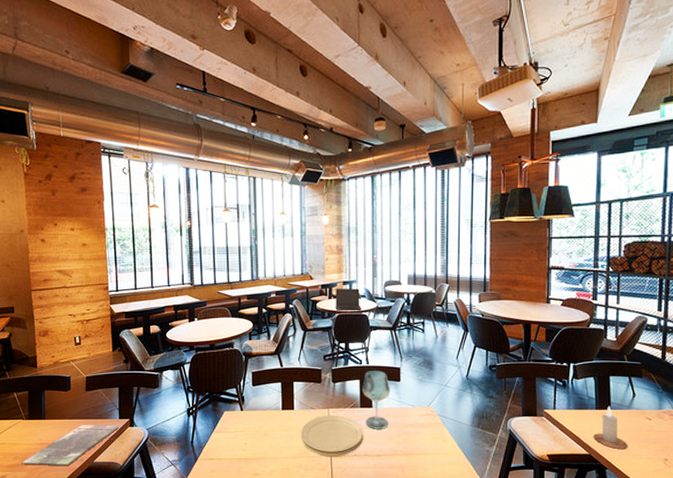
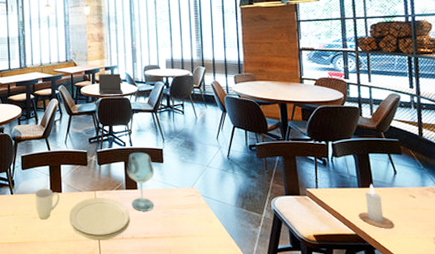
mug: none [266,405,292,437] -> present [35,188,60,220]

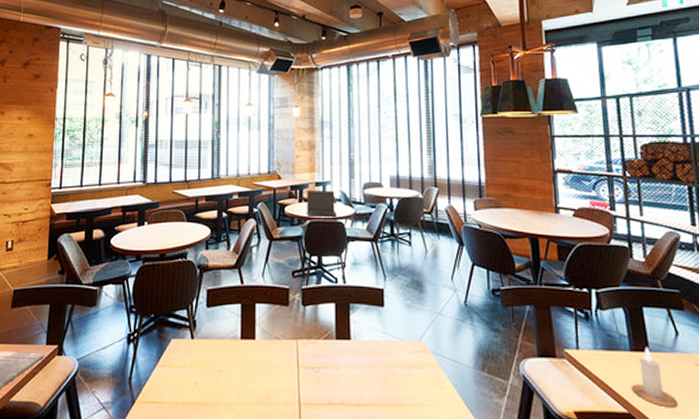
mug: present [35,188,60,220] -> none [221,333,252,374]
plate: present [68,198,131,241] -> none [262,348,341,406]
wine glass: present [127,152,155,211] -> none [338,292,373,369]

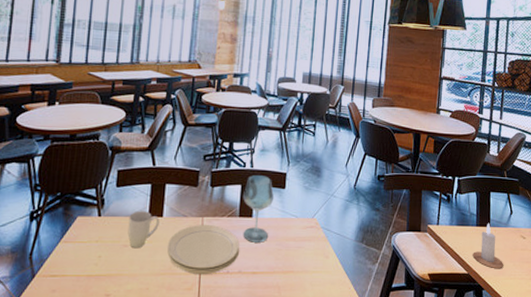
mug: none [221,333,252,374] -> present [127,211,160,249]
plate: none [262,348,341,406] -> present [167,225,240,275]
laptop: present [307,191,337,217] -> none [223,81,251,107]
wine glass: none [338,292,373,369] -> present [243,175,274,243]

